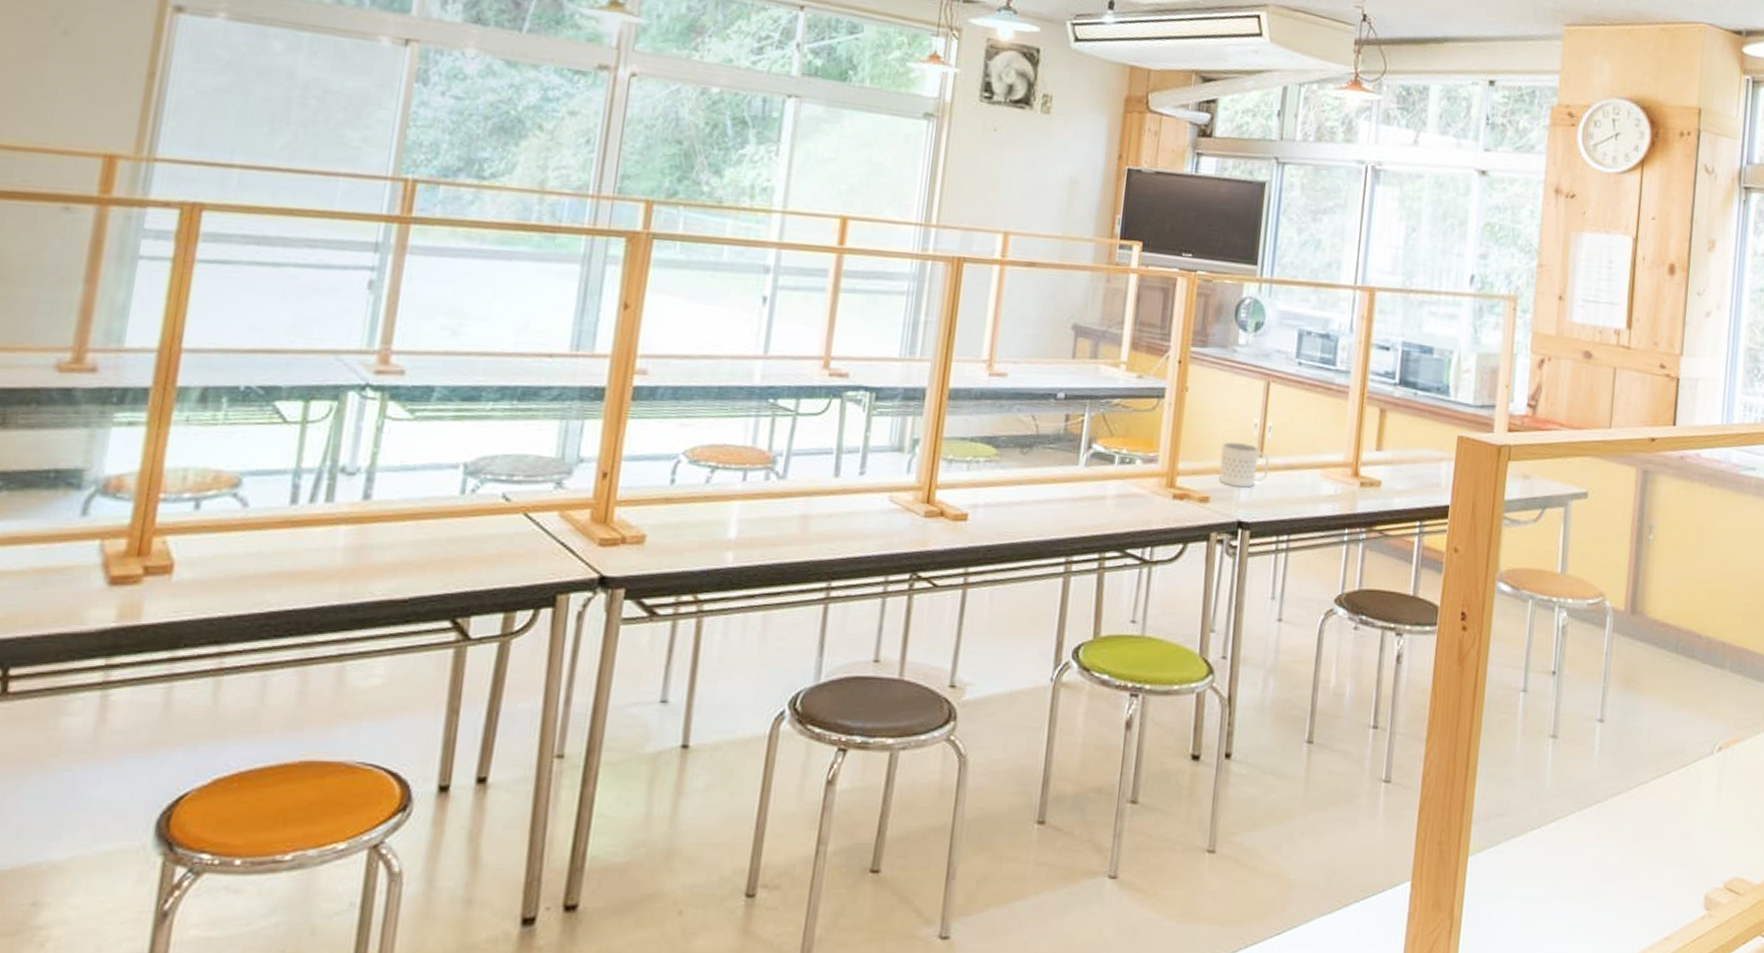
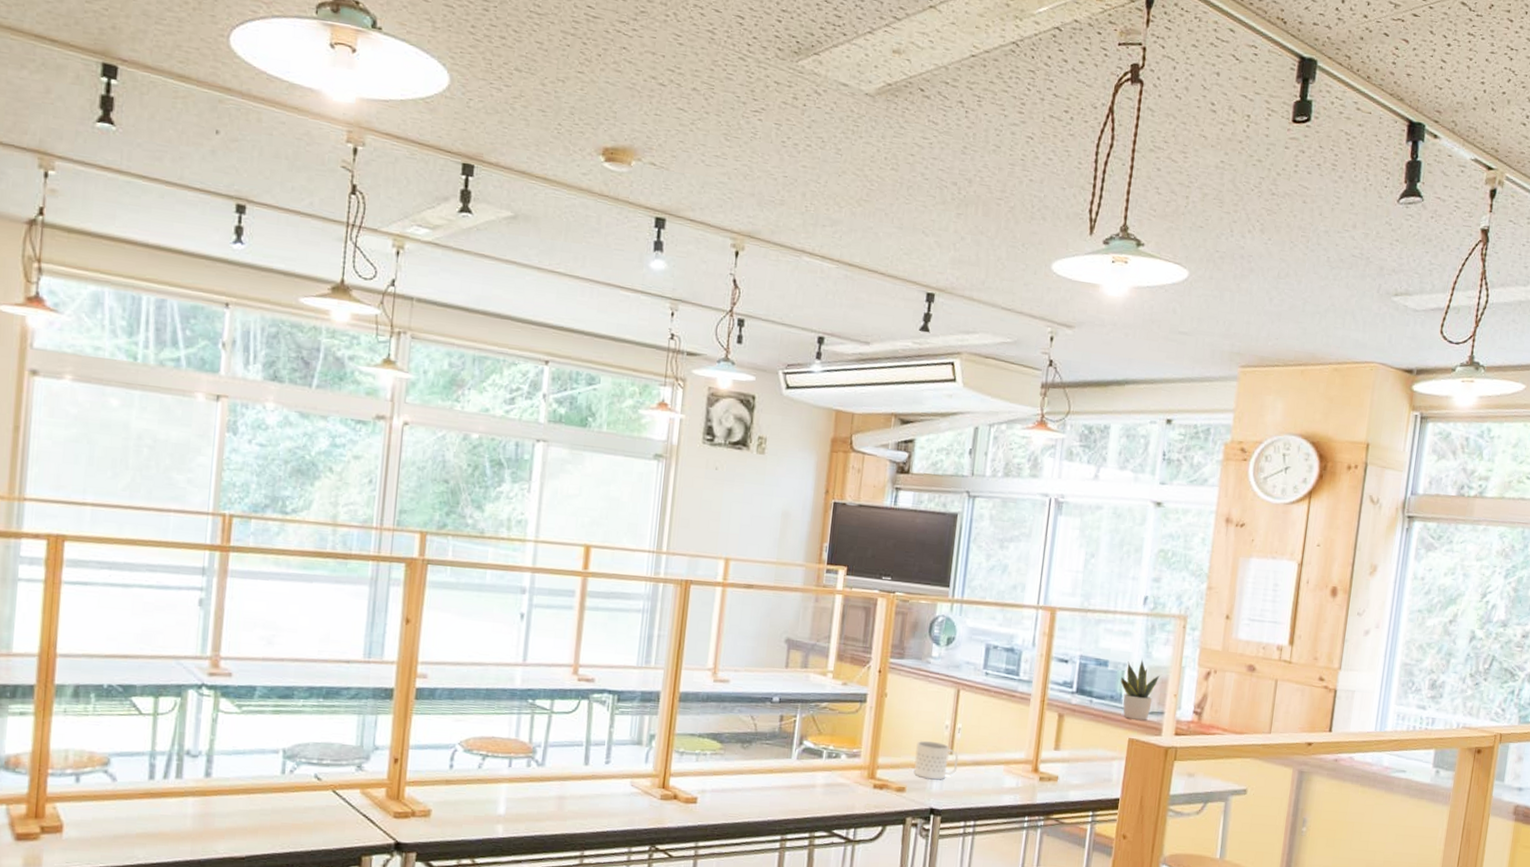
potted plant: none [1447,345,1490,416] -> present [1120,659,1160,721]

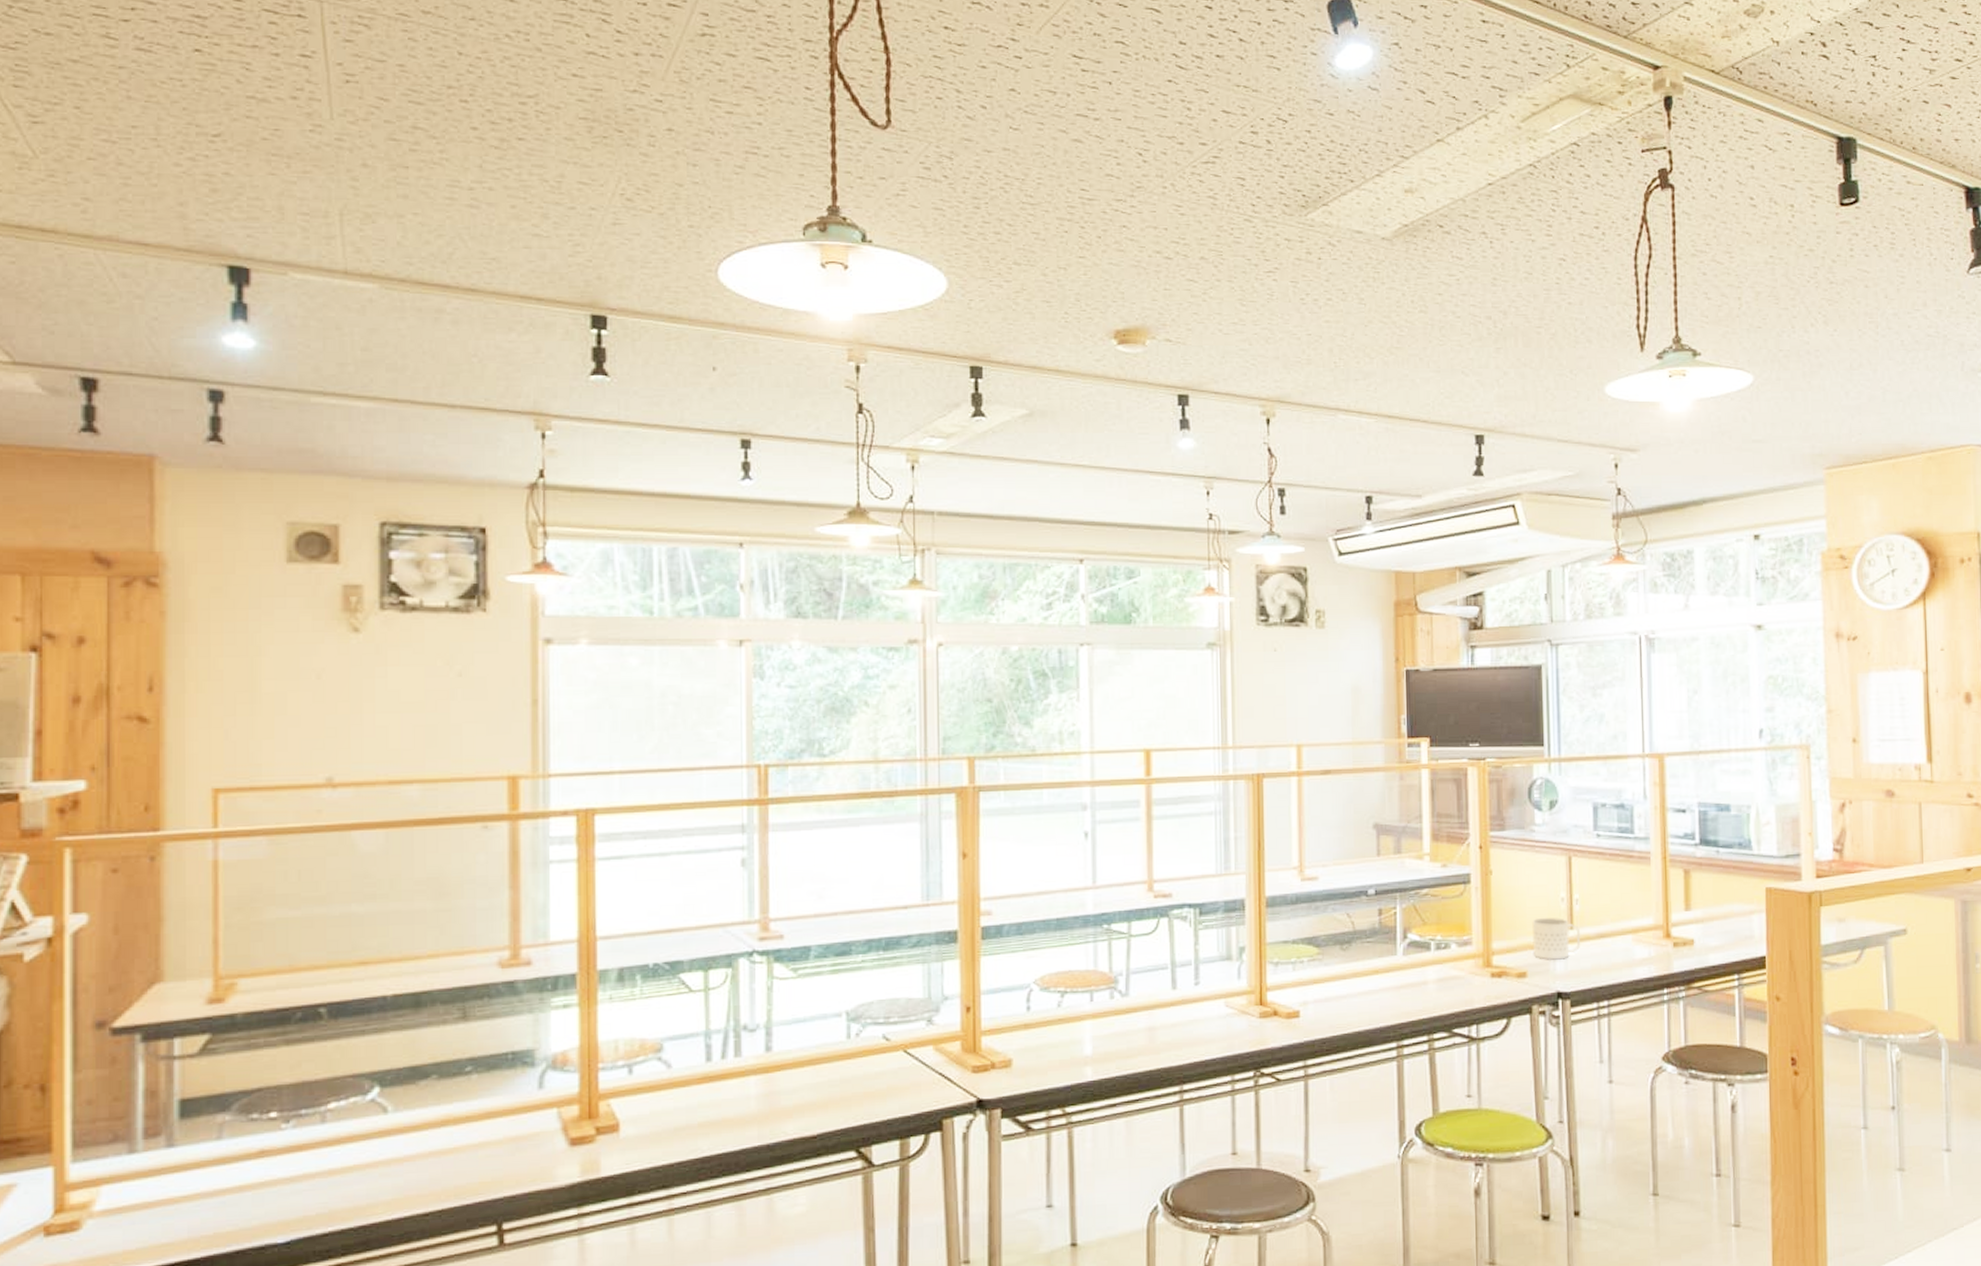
potted plant: present [1120,659,1160,721] -> none [1747,798,1790,867]

